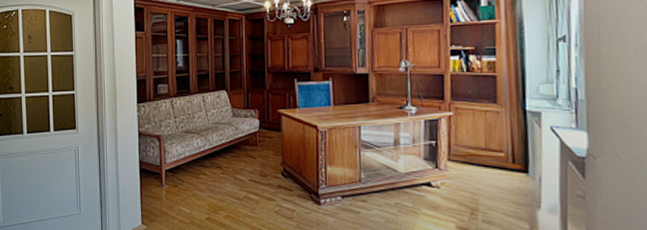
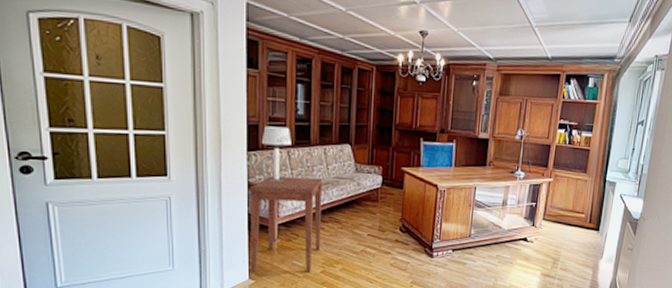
side table: none [141,125,205,219] -> present [250,176,323,273]
table lamp: none [148,79,174,131] -> present [261,126,292,183]

